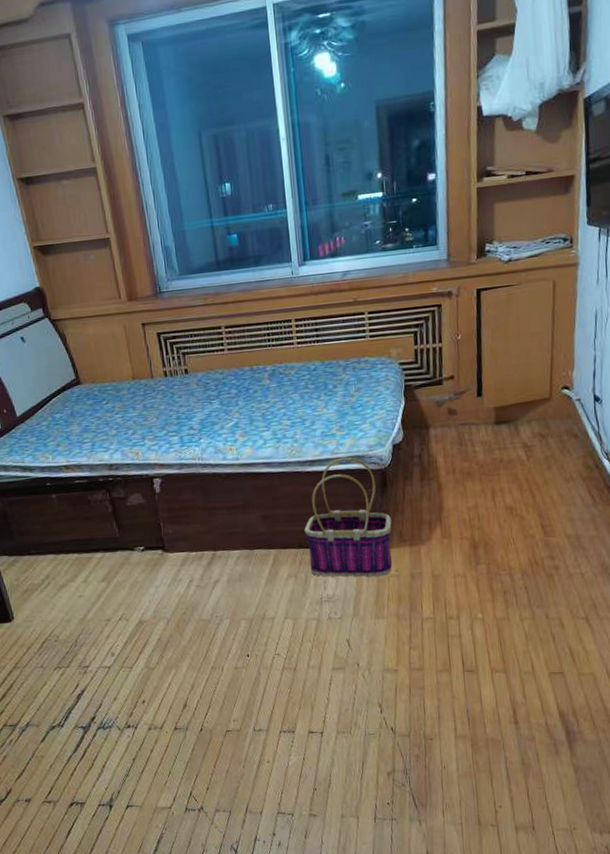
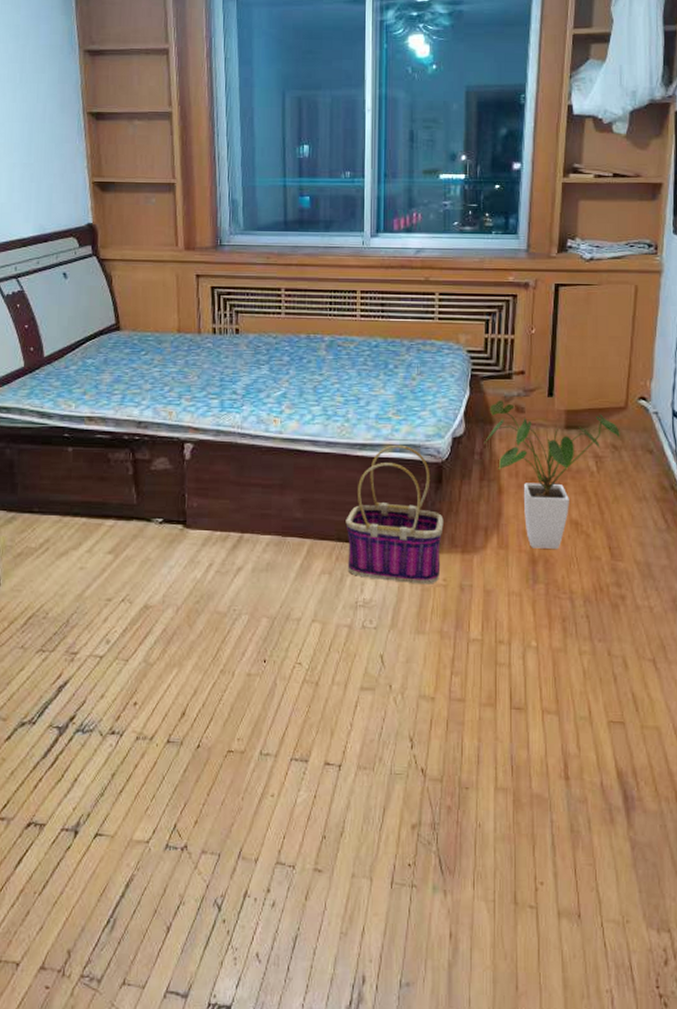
house plant: none [422,405,546,535] -> present [485,400,620,549]

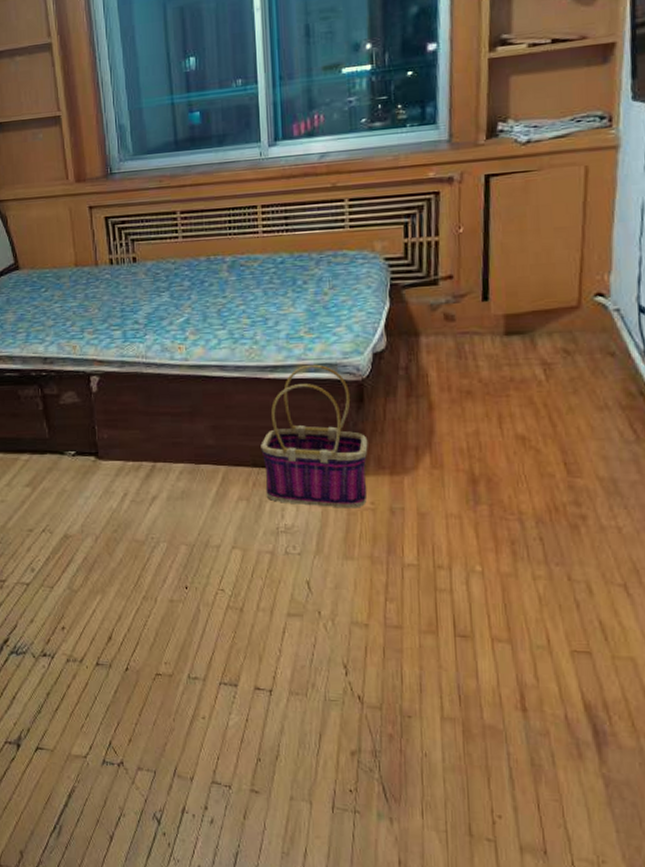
house plant: present [485,400,620,549] -> none [410,309,573,467]

